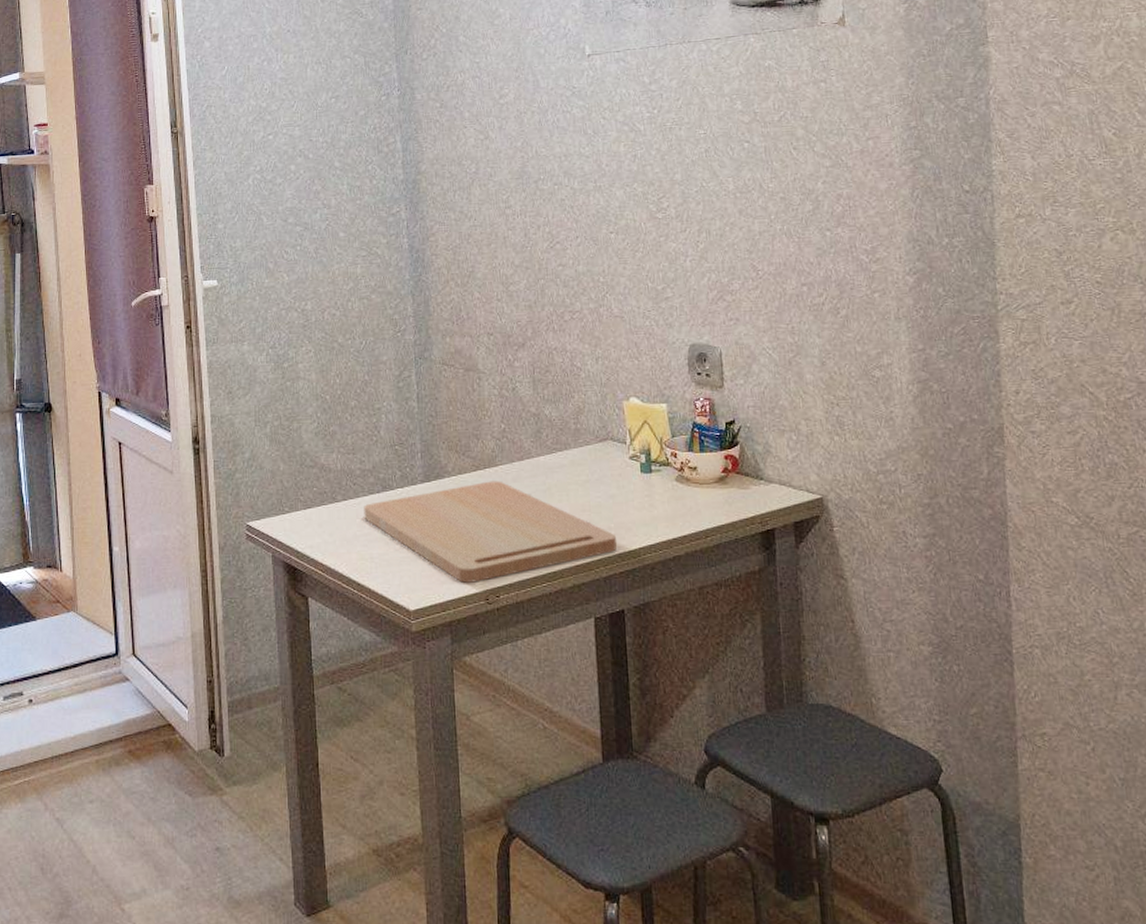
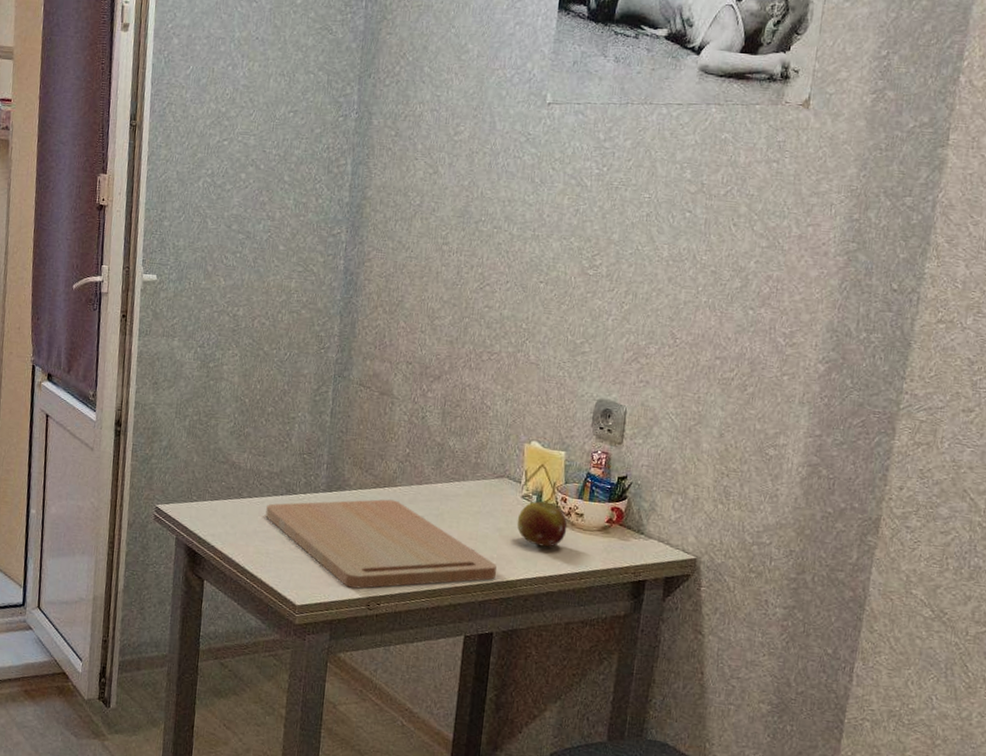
fruit: none [629,460,683,508] -> present [516,501,568,547]

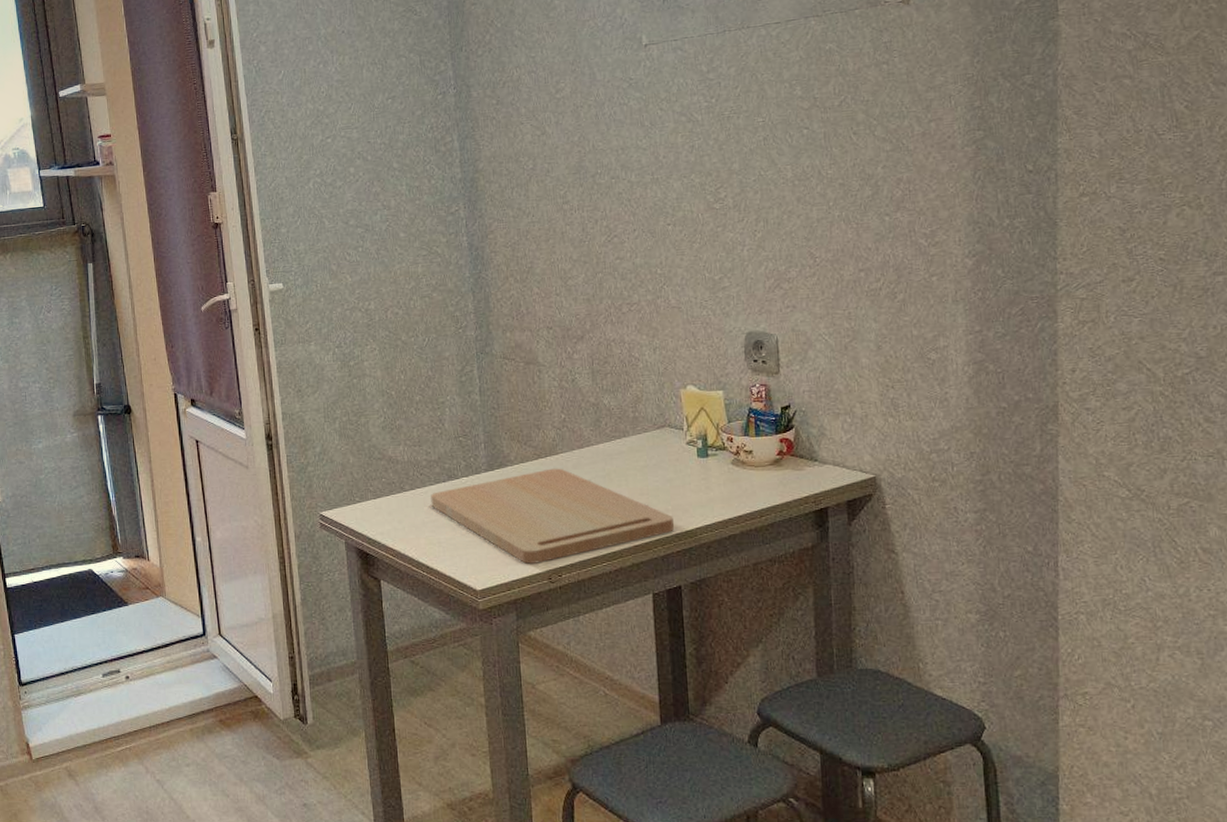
fruit: present [516,501,568,547] -> none [686,445,739,490]

